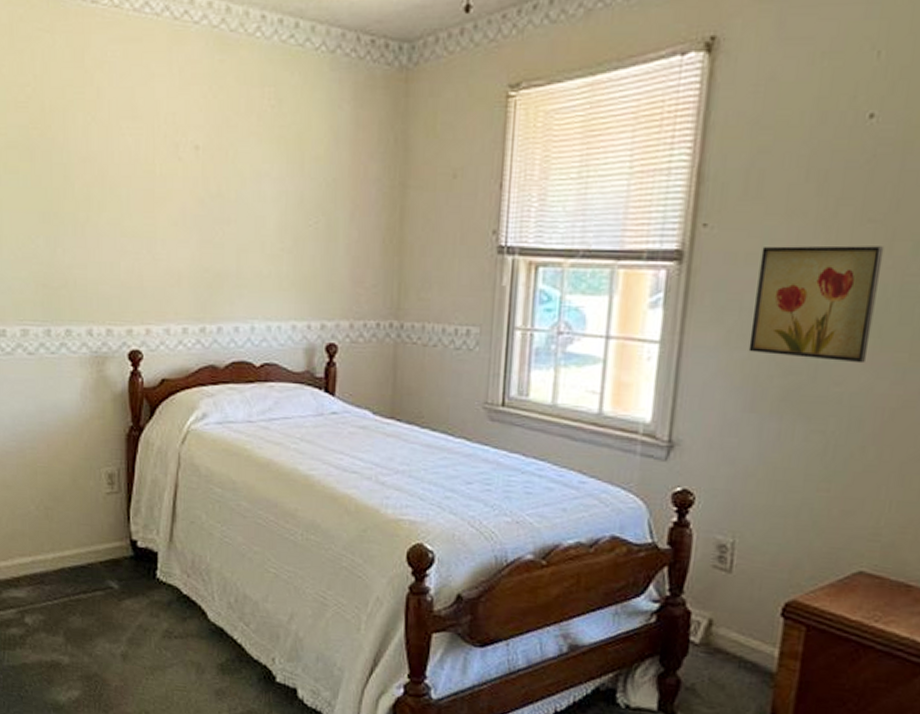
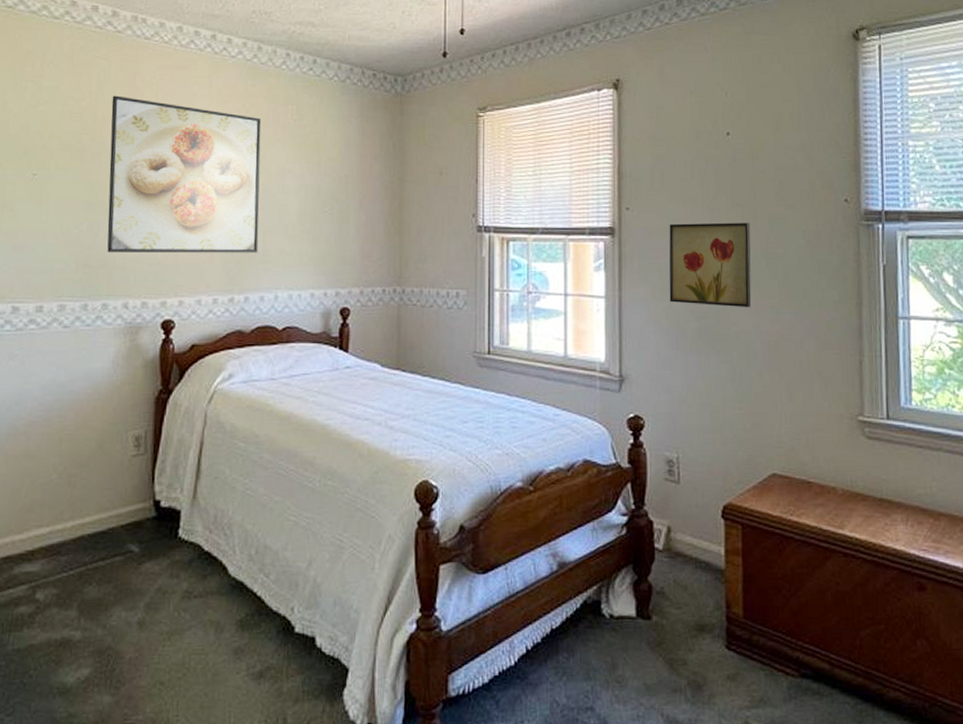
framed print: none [59,79,232,276] -> present [107,95,262,253]

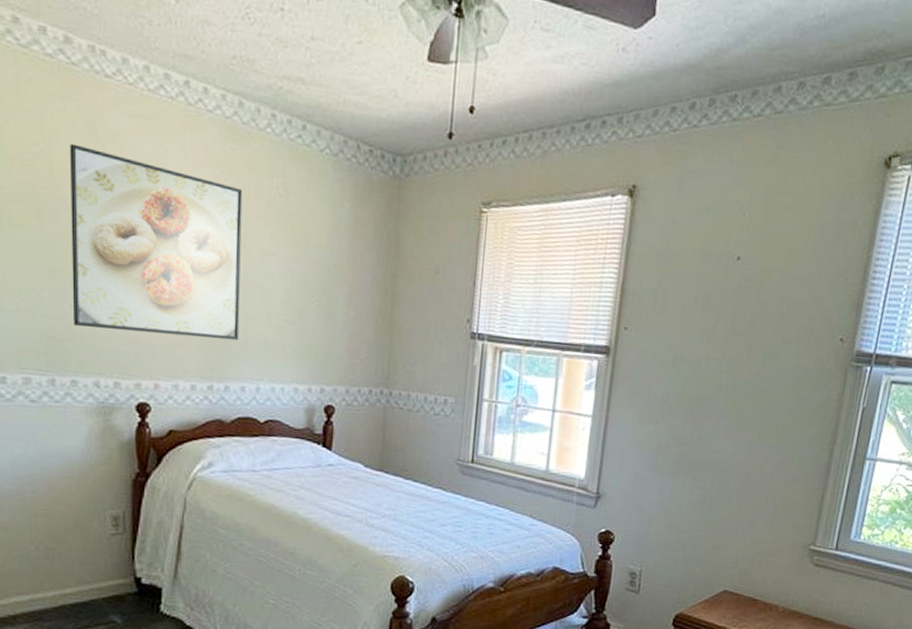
wall art: present [669,222,751,308] -> none [654,348,745,438]

